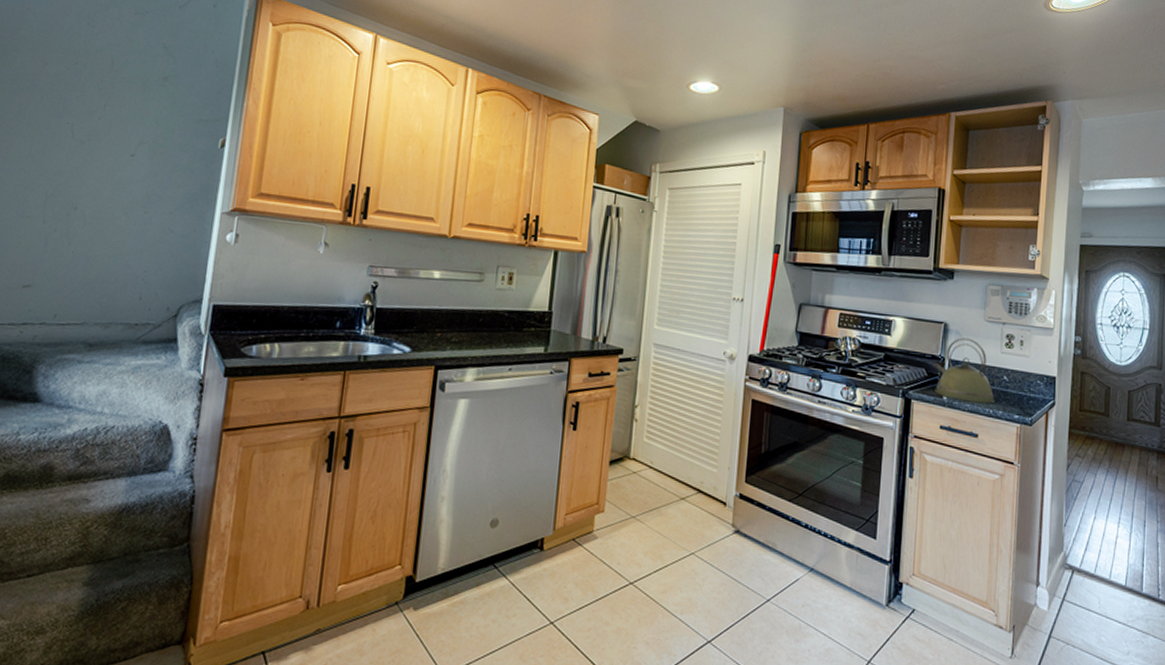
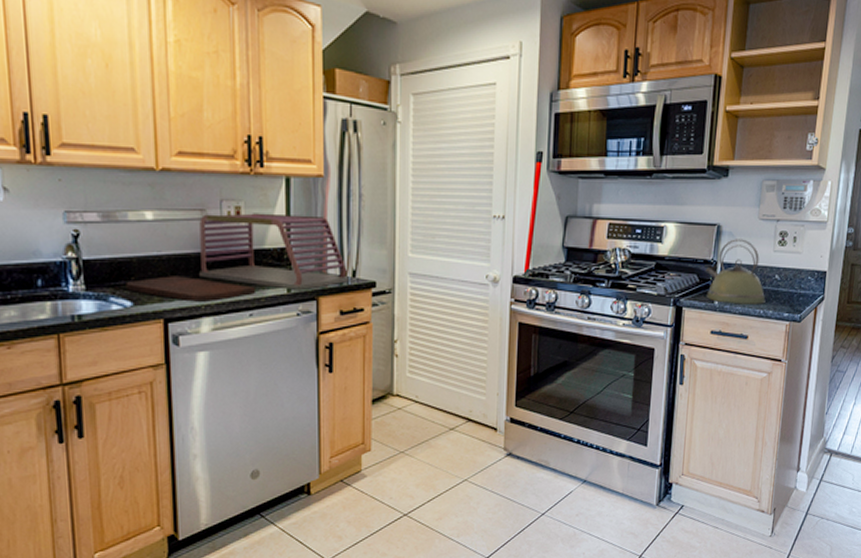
cutting board: none [408,328,518,355] -> present [126,276,257,303]
dish rack: none [469,277,600,352] -> present [198,213,349,291]

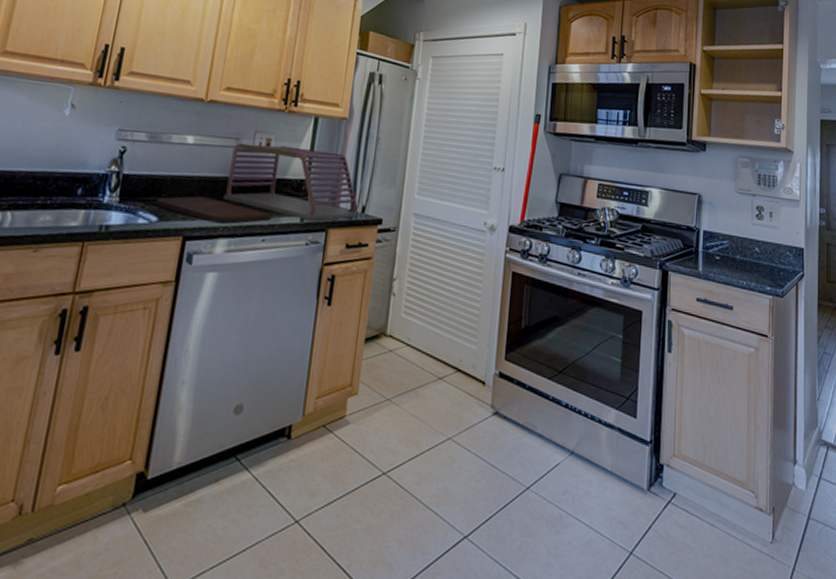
kettle: present [703,239,767,306] -> none [687,209,749,277]

